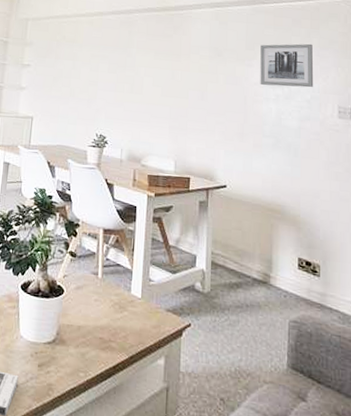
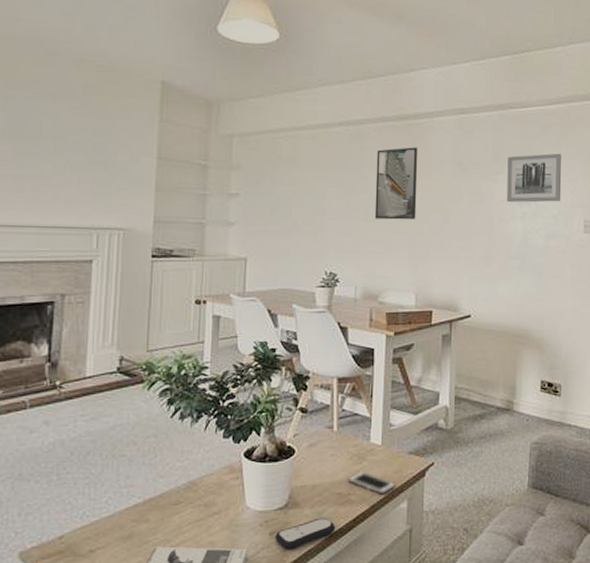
remote control: none [42,358,97,385] -> present [275,517,336,550]
cell phone: none [109,319,154,347] -> present [347,470,396,495]
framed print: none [139,33,179,95] -> present [374,147,418,220]

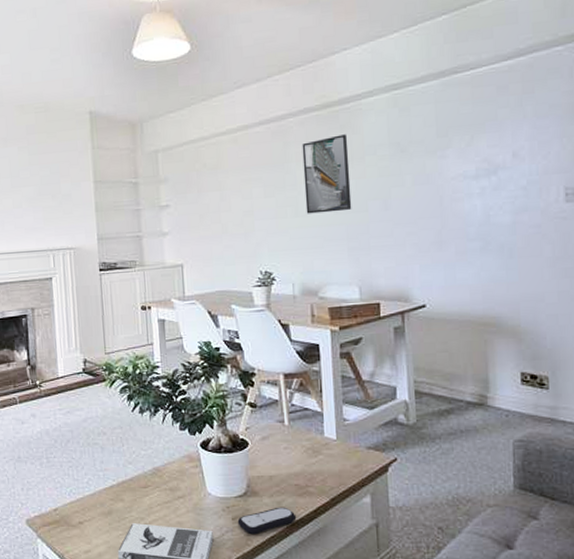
cell phone: present [347,470,396,495] -> none [303,463,356,488]
wall art: present [506,153,562,203] -> none [456,114,531,178]

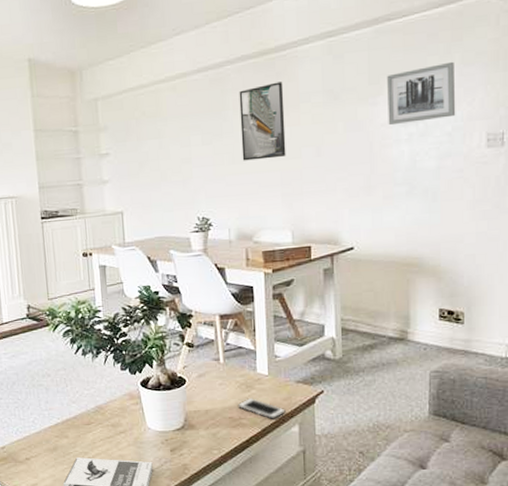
remote control: present [237,507,297,535] -> none [175,438,231,465]
cell phone: none [303,463,356,488] -> present [237,397,286,419]
wall art: none [456,114,531,178] -> present [387,61,456,125]

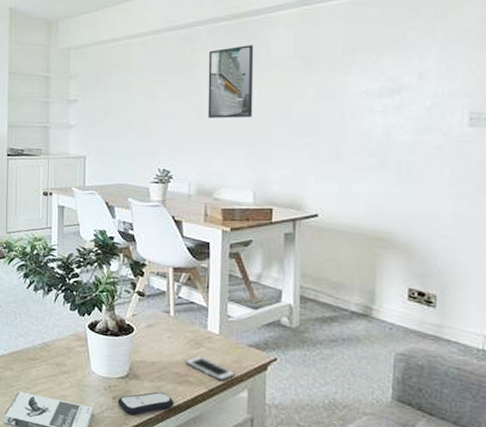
remote control: none [175,438,231,465] -> present [117,391,174,416]
wall art: present [387,61,456,125] -> none [362,37,437,95]

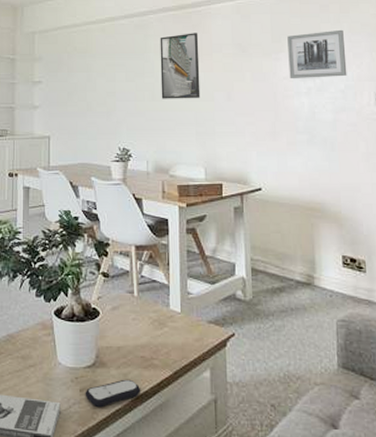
cell phone: present [184,355,235,381] -> none [149,335,197,362]
wall art: none [362,37,437,95] -> present [287,29,347,78]

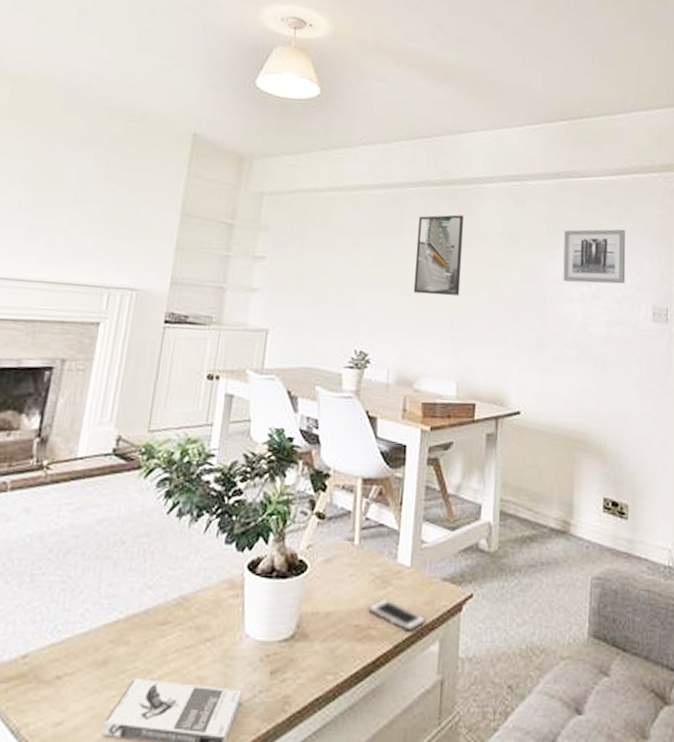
remote control: present [85,379,141,408] -> none [276,656,351,697]
cell phone: none [149,335,197,362] -> present [367,597,426,631]

